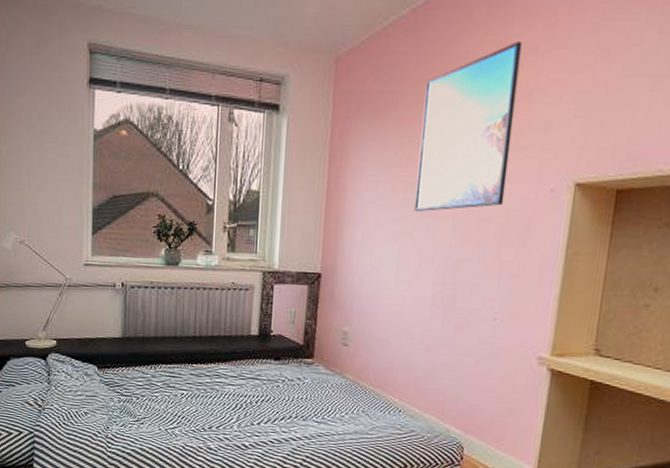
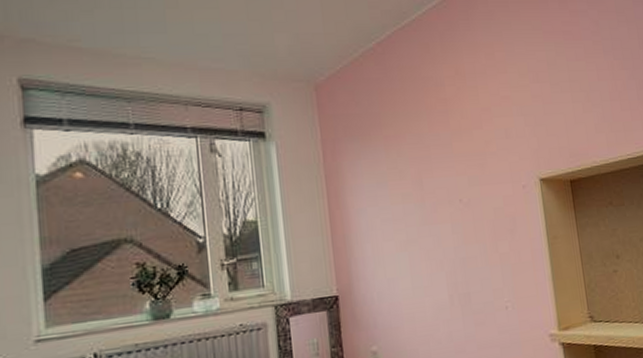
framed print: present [414,41,522,211] -> none [402,68,490,219]

